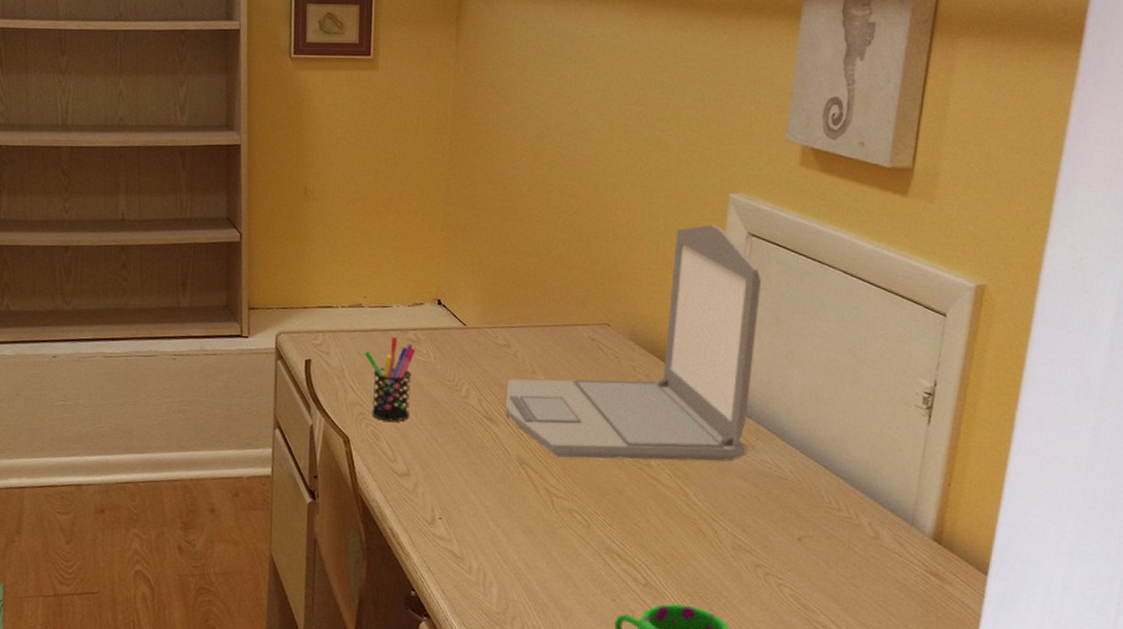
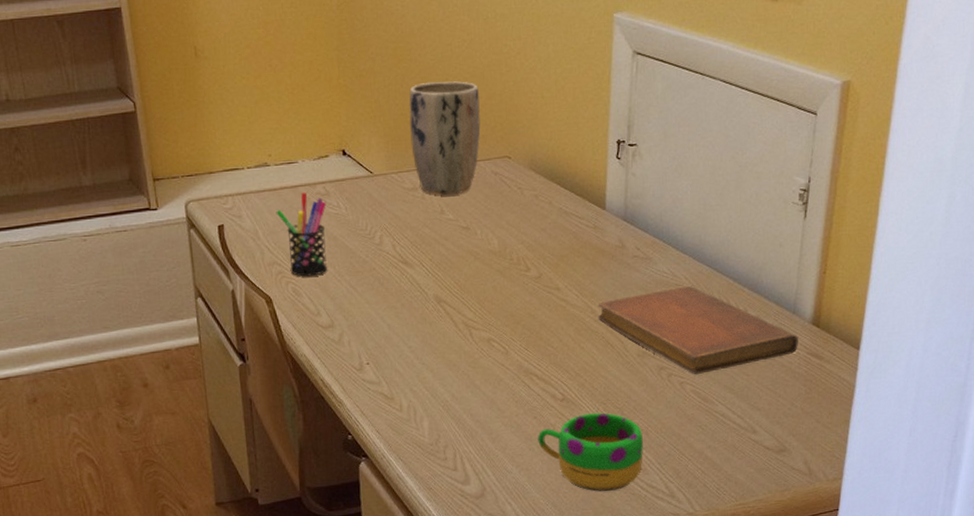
laptop: present [505,224,761,462] -> none [418,46,649,293]
plant pot: none [508,243,583,357] -> present [409,81,481,196]
notebook: none [691,480,916,579] -> present [598,285,798,375]

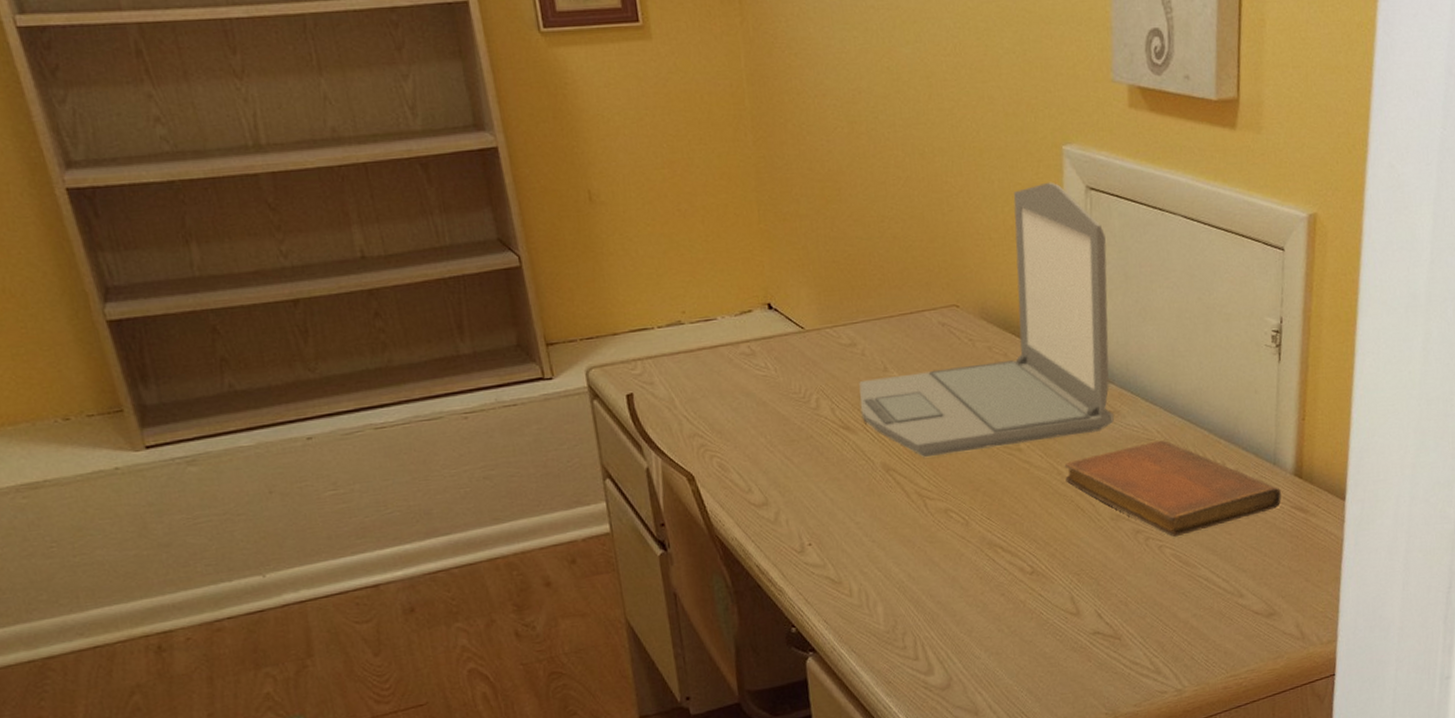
pen holder: present [275,192,327,277] -> none [693,352,757,449]
plant pot: present [409,81,481,196] -> none [841,223,924,351]
laptop: none [418,46,649,293] -> present [859,181,1114,458]
mug: present [538,412,643,492] -> none [1007,584,1124,673]

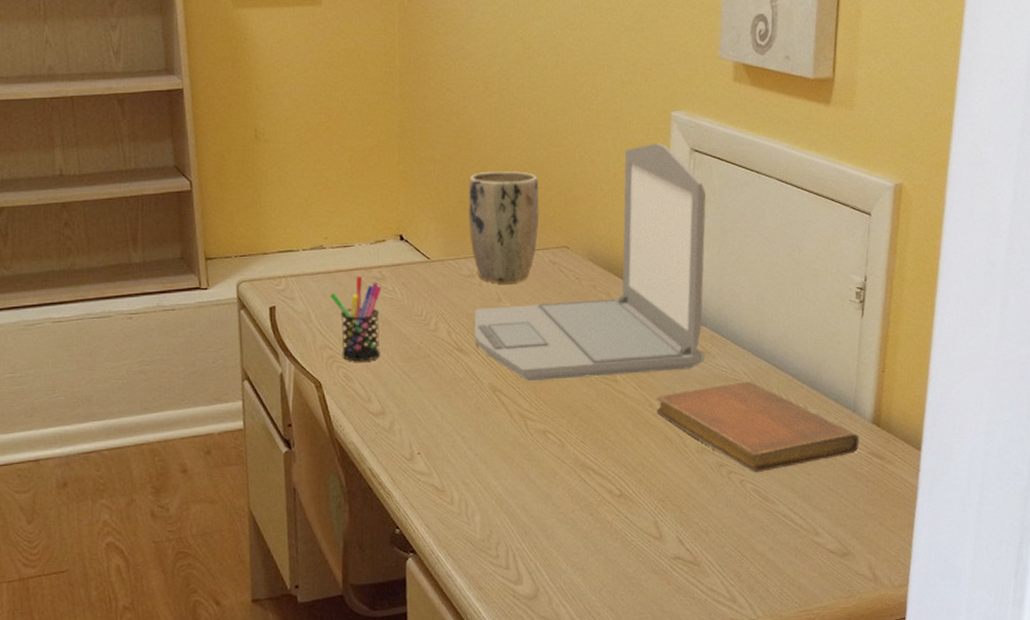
pen holder: none [693,352,757,449] -> present [329,275,382,362]
plant pot: none [841,223,924,351] -> present [468,171,539,284]

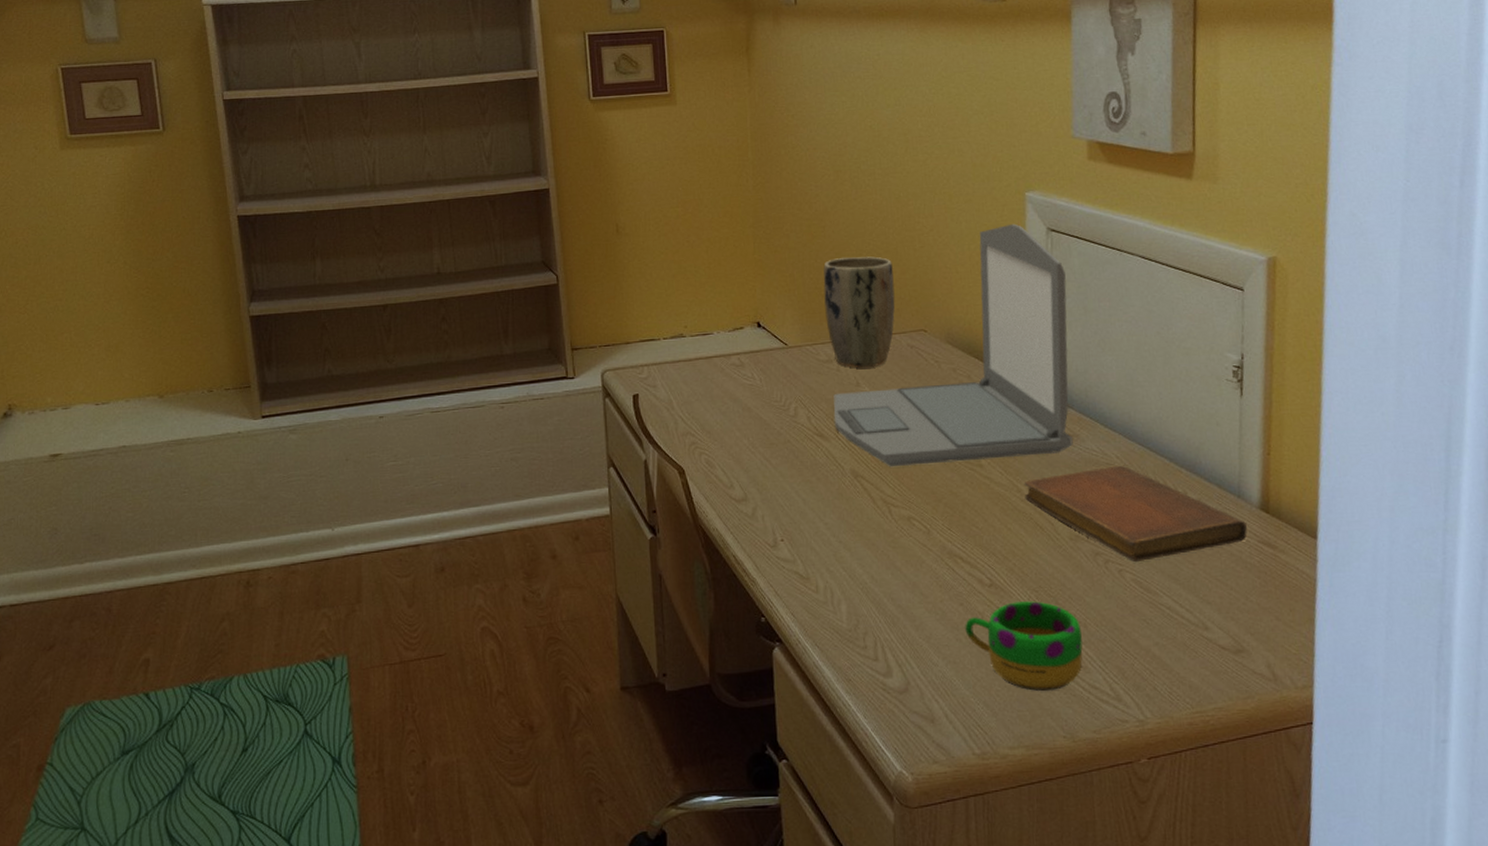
pen holder: present [329,275,382,362] -> none [690,362,741,448]
mug: none [594,510,703,595] -> present [965,601,1083,691]

